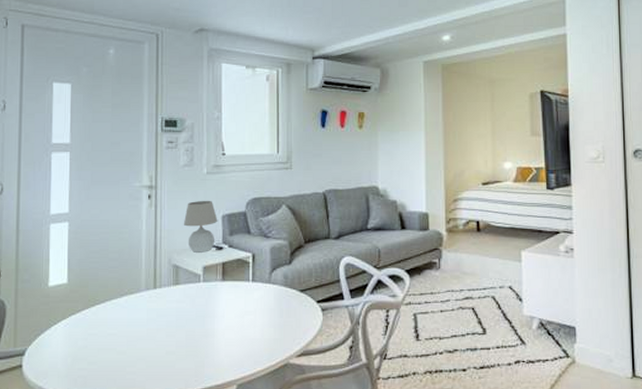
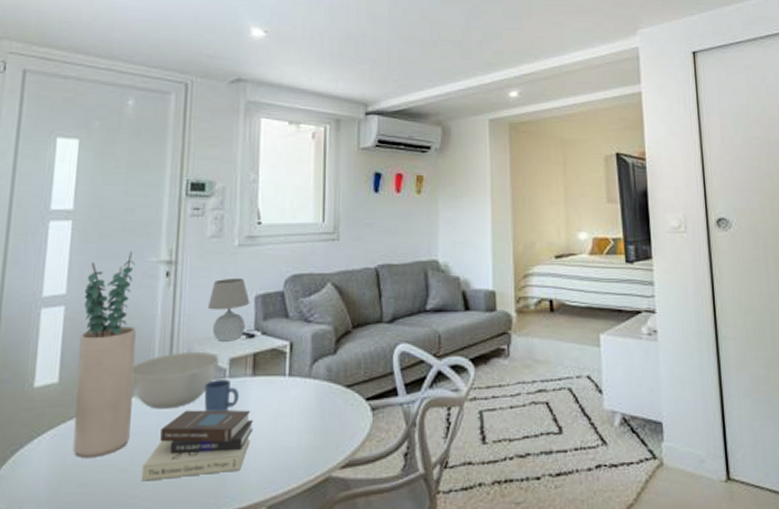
vase: none [81,178,127,342] -> present [72,252,137,457]
bowl: none [125,260,195,306] -> present [131,351,220,409]
books: none [136,307,225,362] -> present [141,409,254,481]
mug: none [183,283,211,309] -> present [204,380,239,413]

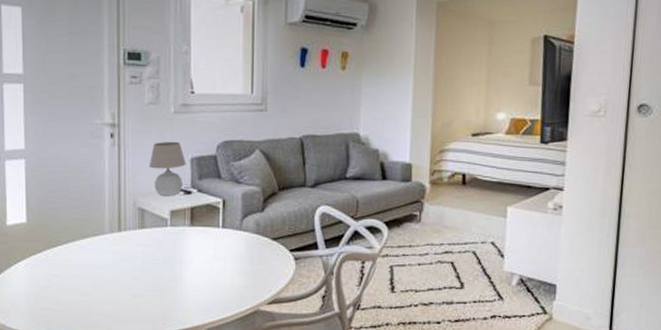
vase: present [72,252,137,457] -> none [40,114,90,283]
bowl: present [131,351,220,409] -> none [88,203,161,249]
books: present [141,409,254,481] -> none [101,250,193,304]
mug: present [204,380,239,413] -> none [150,227,179,254]

